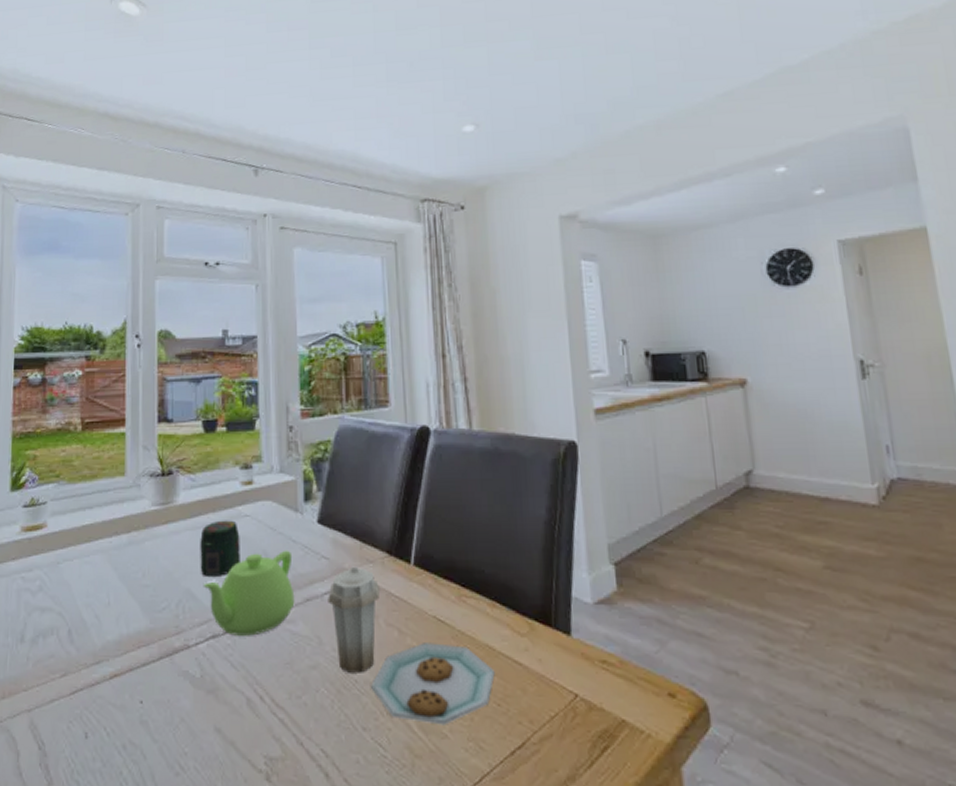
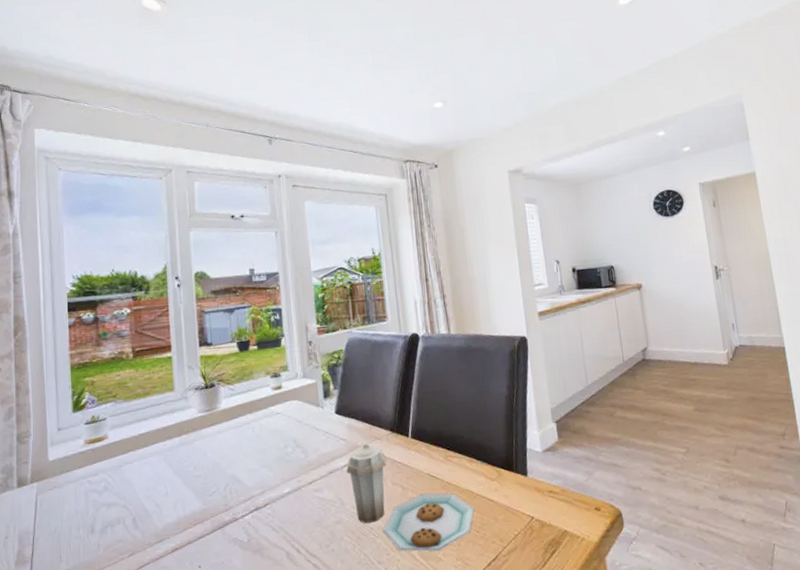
jar: present [200,520,240,576] -> none [241,418,275,464]
teapot: present [203,550,295,636] -> none [245,436,321,507]

